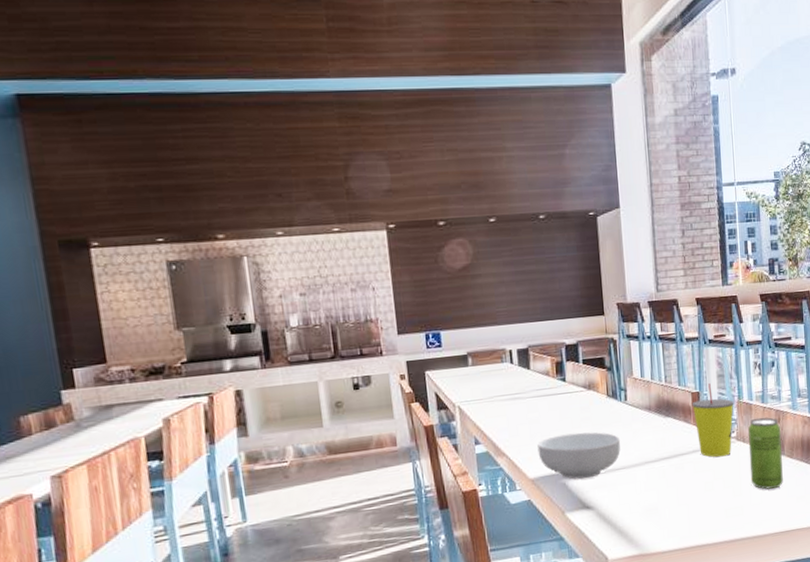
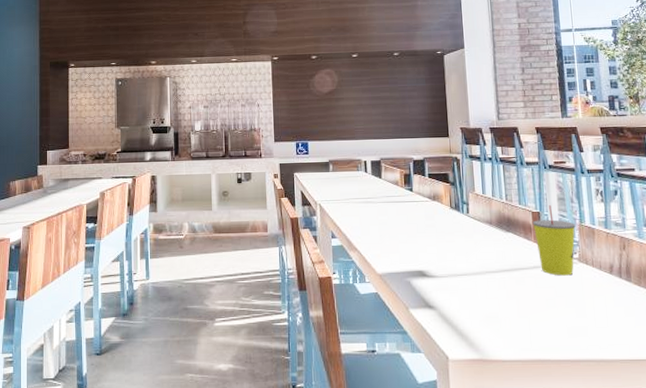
cereal bowl: present [537,432,621,480] -> none [386,237,463,280]
beverage can: present [748,417,783,490] -> none [591,242,631,314]

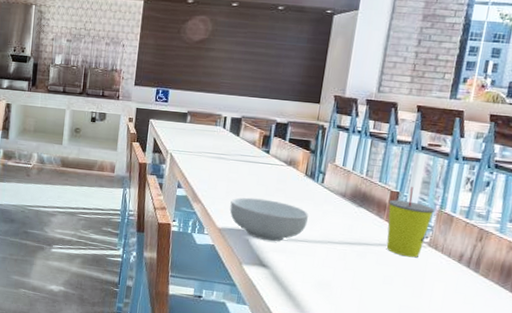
cereal bowl: none [386,237,463,280] -> present [230,197,309,241]

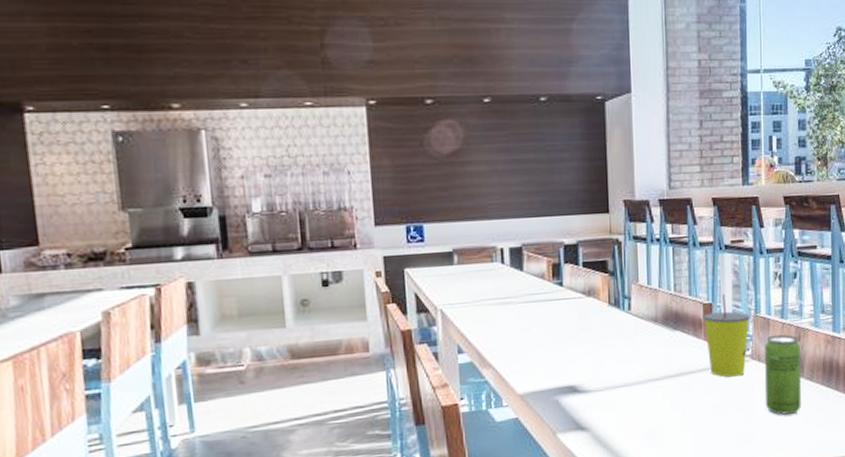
cereal bowl: present [230,197,309,241] -> none [528,344,622,397]
beverage can: none [434,230,482,302] -> present [764,334,802,415]

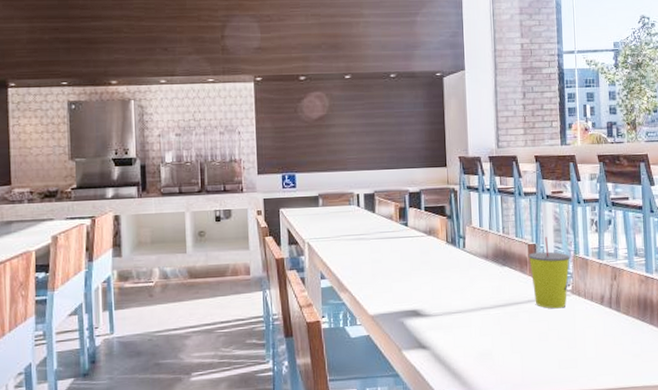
beverage can: present [764,334,802,415] -> none [584,273,619,345]

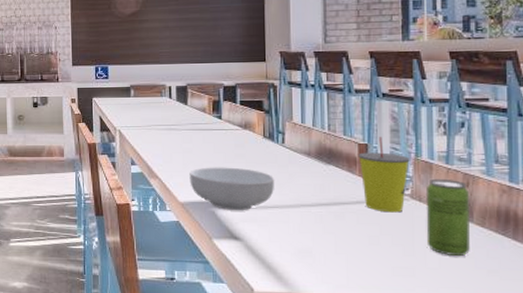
cereal bowl: none [378,275,458,320] -> present [189,167,275,211]
beverage can: none [584,273,619,345] -> present [426,178,471,256]

